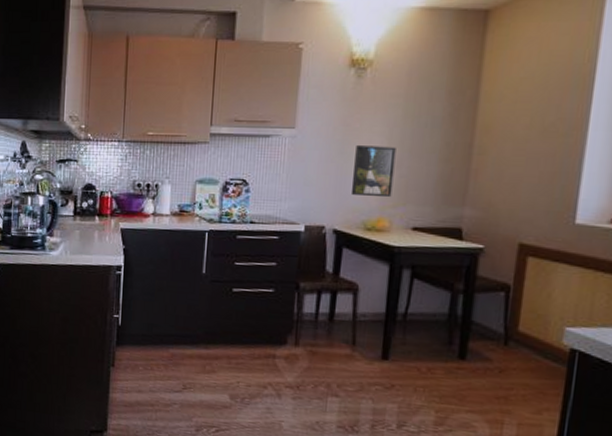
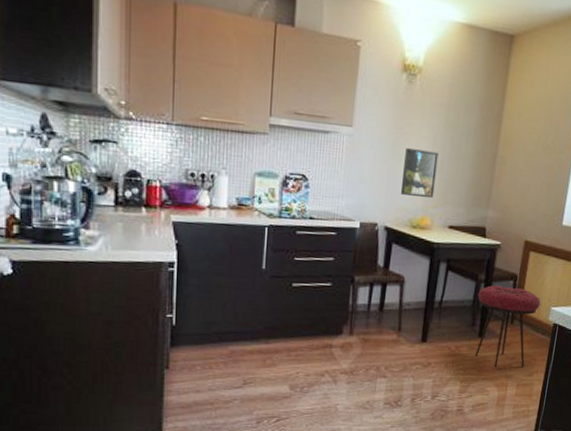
stool: none [454,297,548,401] -> present [475,285,541,368]

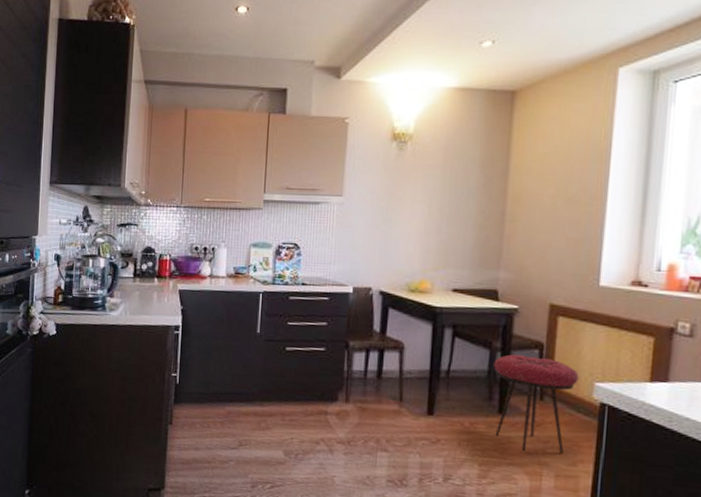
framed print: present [401,147,439,199] -> none [396,211,436,261]

